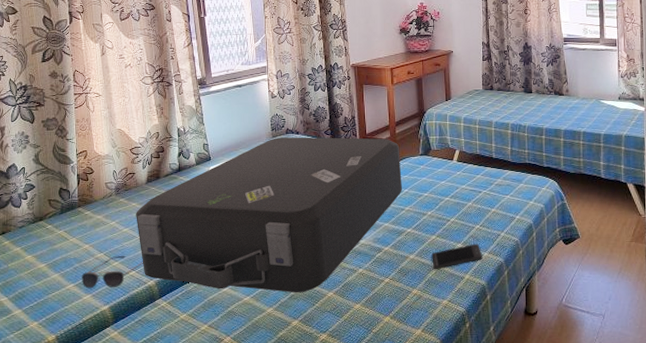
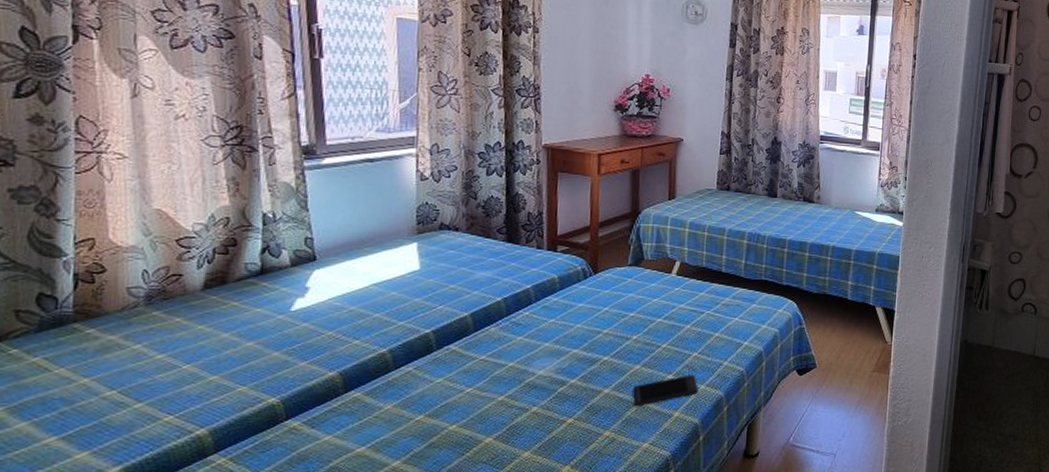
sunglasses: present [82,256,143,289] -> none [73,394,189,443]
suitcase: present [136,137,402,293] -> none [180,234,602,440]

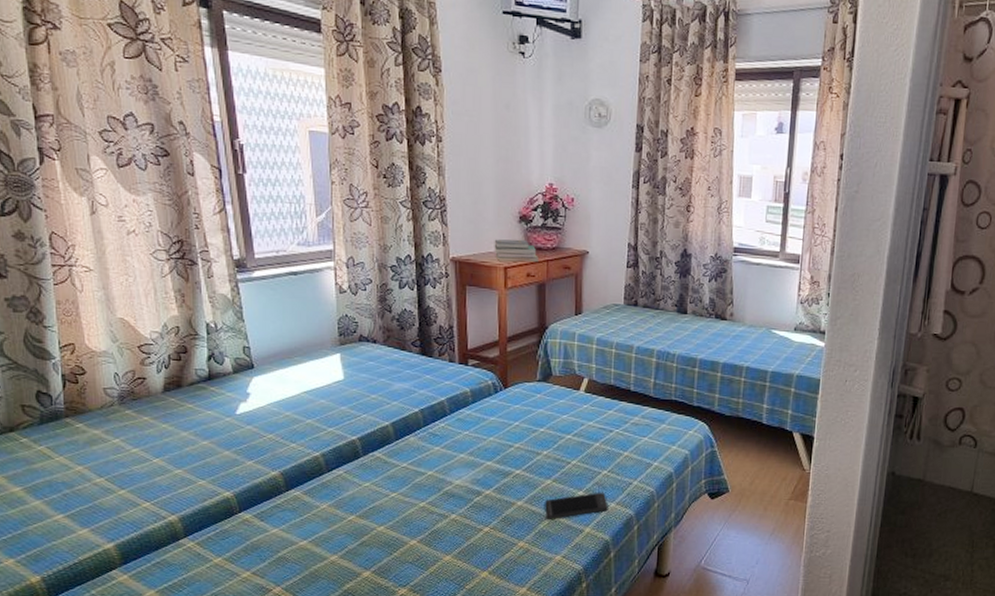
books: none [588,127,633,150] -> present [494,239,538,263]

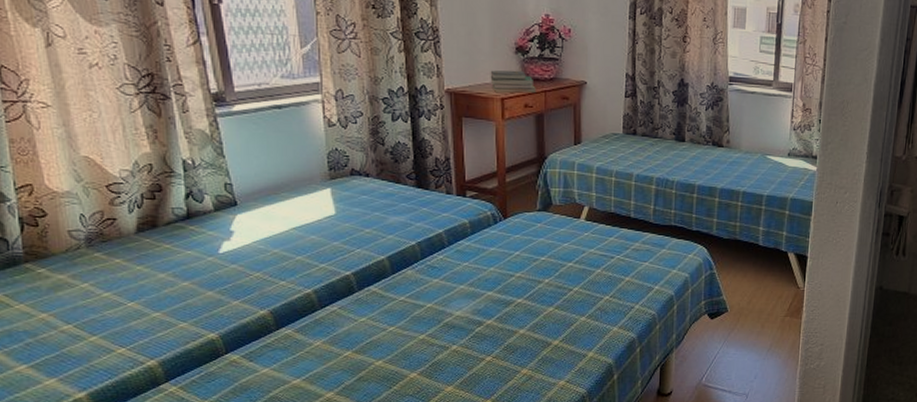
smartphone: present [545,492,608,519] -> none [547,317,611,346]

